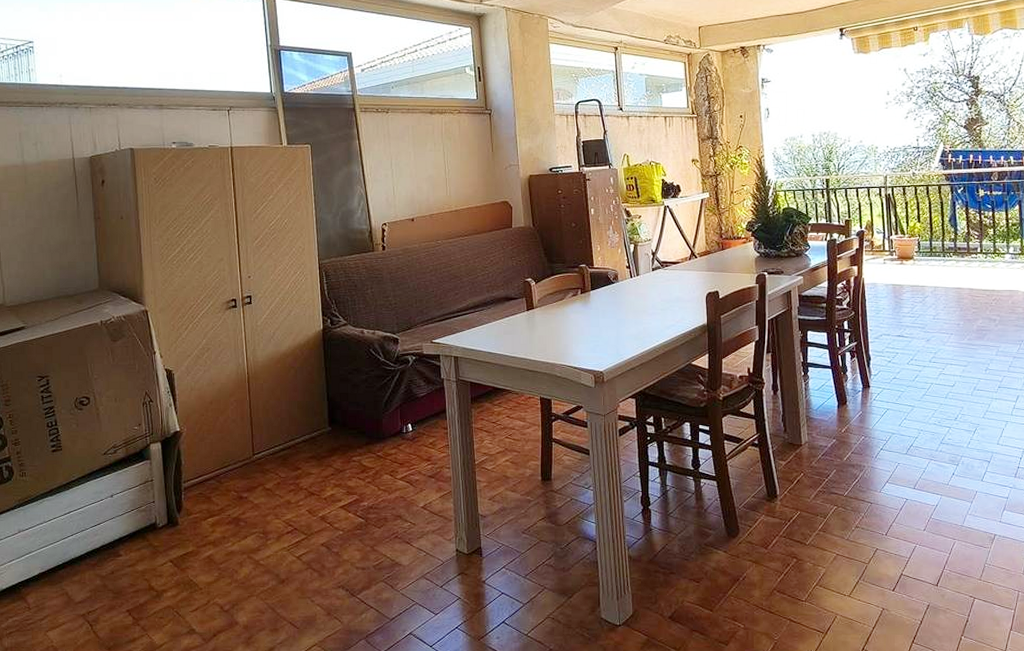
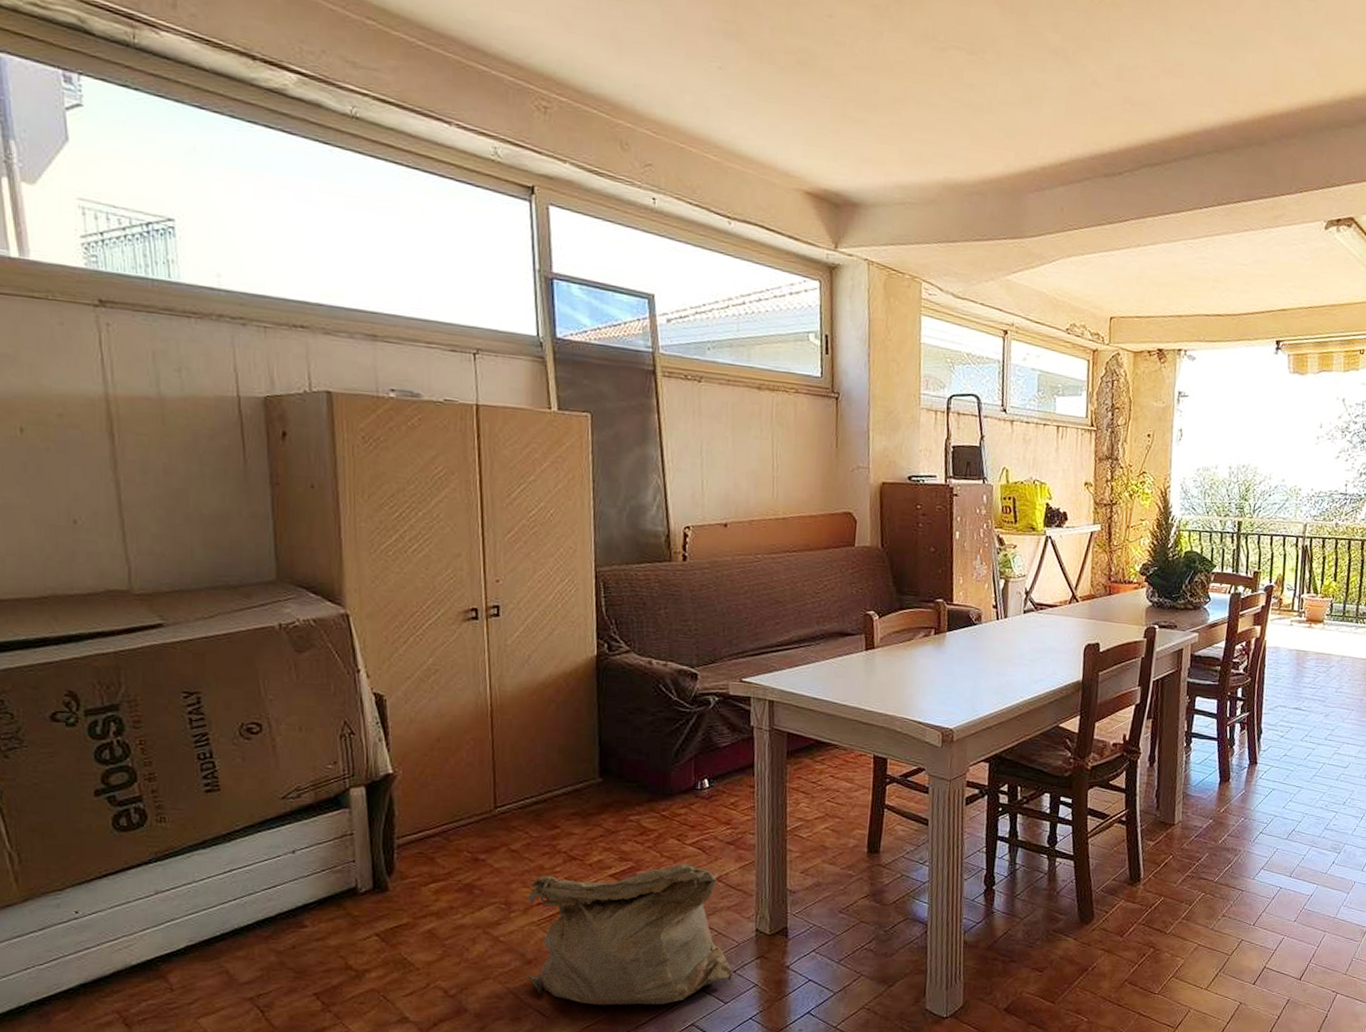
bag: none [280,495,439,618] -> present [527,863,732,1005]

